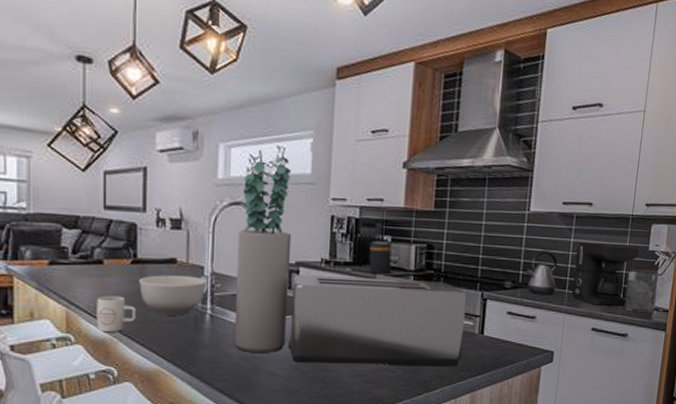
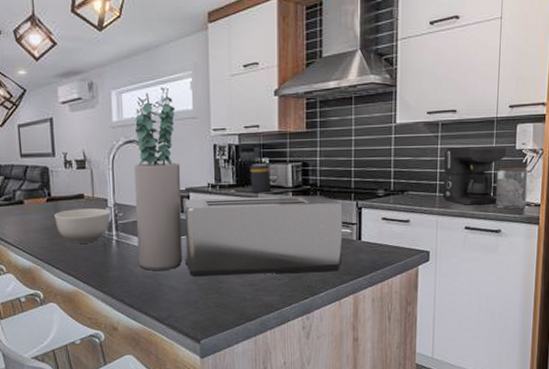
mug: present [97,295,137,333] -> none [21,230,55,262]
kettle: present [526,251,558,295] -> none [397,159,428,200]

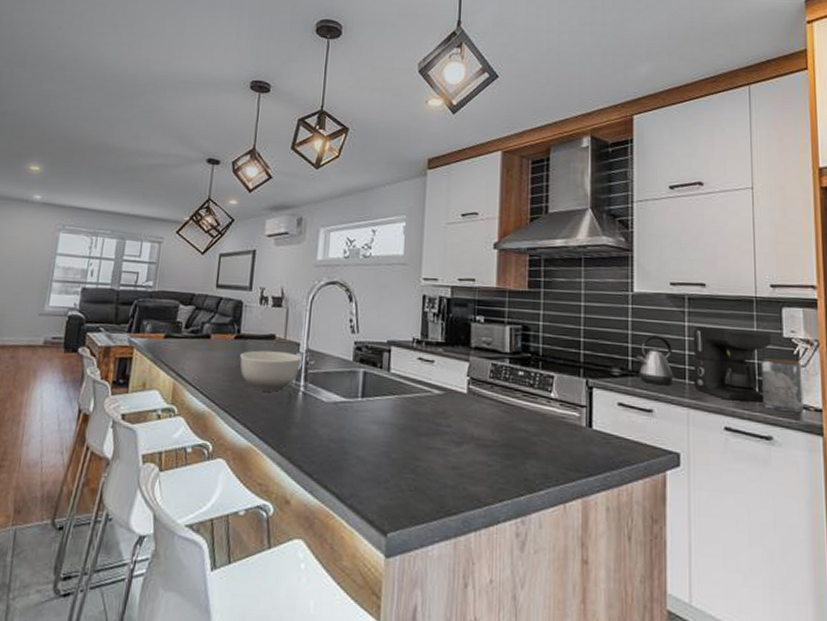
vase: present [133,88,183,271] -> none [324,231,385,437]
toaster: present [184,195,343,277] -> none [378,354,570,464]
cylinder: present [250,164,272,193] -> none [461,321,486,357]
kettle: none [397,159,428,200] -> present [636,335,675,386]

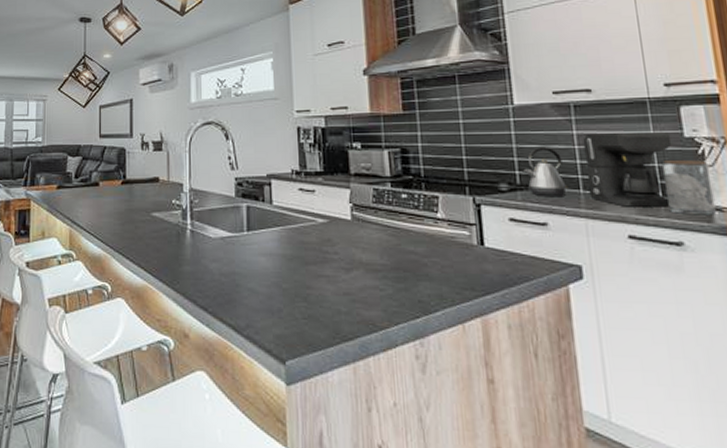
bowl: present [239,350,302,392] -> none [128,193,186,232]

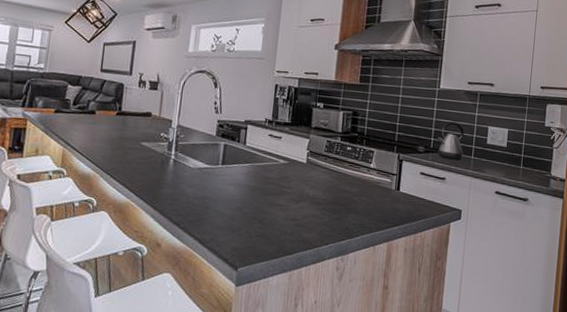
coffee maker: present [583,131,672,207] -> none [477,116,537,174]
jar: present [661,160,716,215] -> none [524,141,555,182]

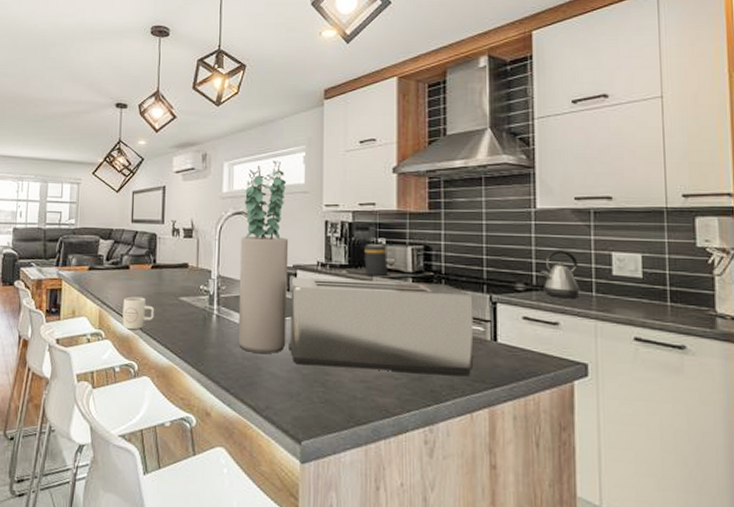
mug: none [85,139,117,170] -> present [122,296,155,330]
vase: none [191,30,246,195] -> present [238,162,289,354]
toaster: none [234,131,386,217] -> present [289,277,474,376]
cylinder: none [304,107,324,135] -> present [364,244,389,277]

